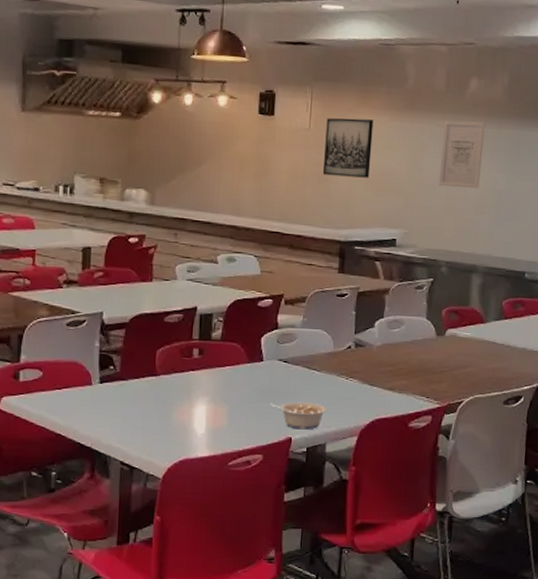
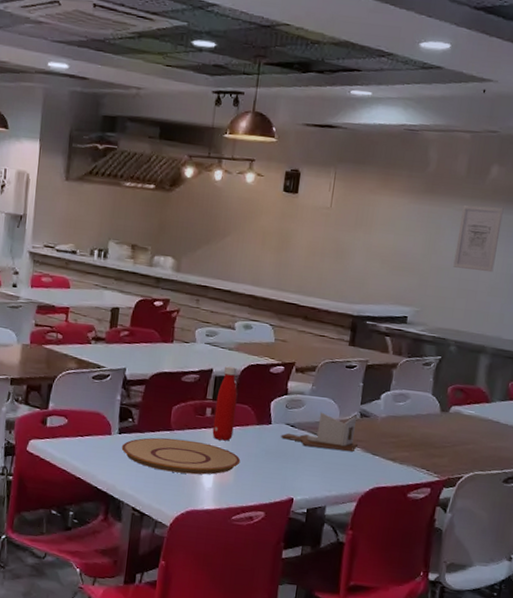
plate: none [104,384,233,421] -> present [121,437,241,475]
bottle: none [201,302,225,383] -> present [212,365,238,441]
legume: present [271,402,328,430] -> none [276,464,330,492]
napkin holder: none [274,345,354,384] -> present [280,412,358,451]
wall art: present [322,118,374,178] -> none [340,198,393,257]

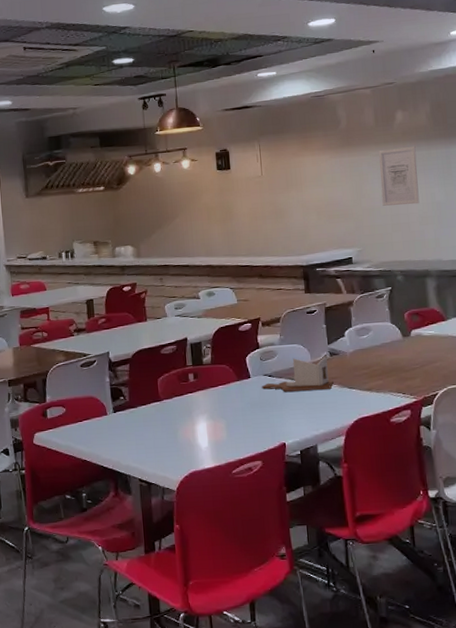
plate: present [121,437,241,475] -> none [118,406,230,440]
bottle: present [212,365,238,441] -> none [195,331,218,402]

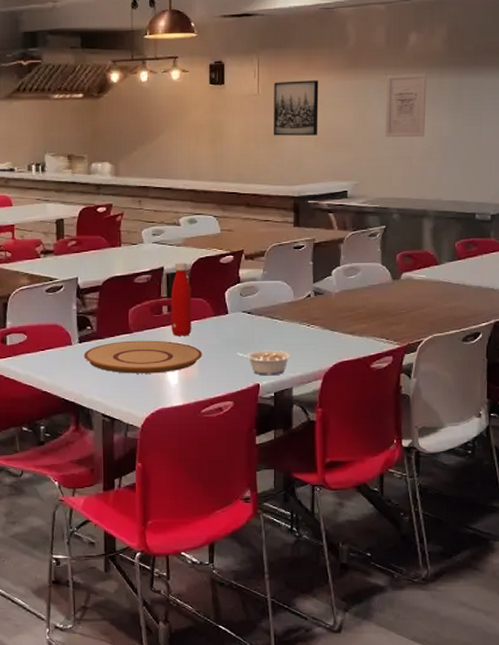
plate: none [118,406,230,440] -> present [83,340,203,374]
bottle: none [195,331,218,402] -> present [171,261,192,336]
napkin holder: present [261,356,334,392] -> none [239,295,315,330]
legume: none [262,409,314,435] -> present [238,350,292,376]
wall art: none [275,160,320,212] -> present [273,80,319,136]

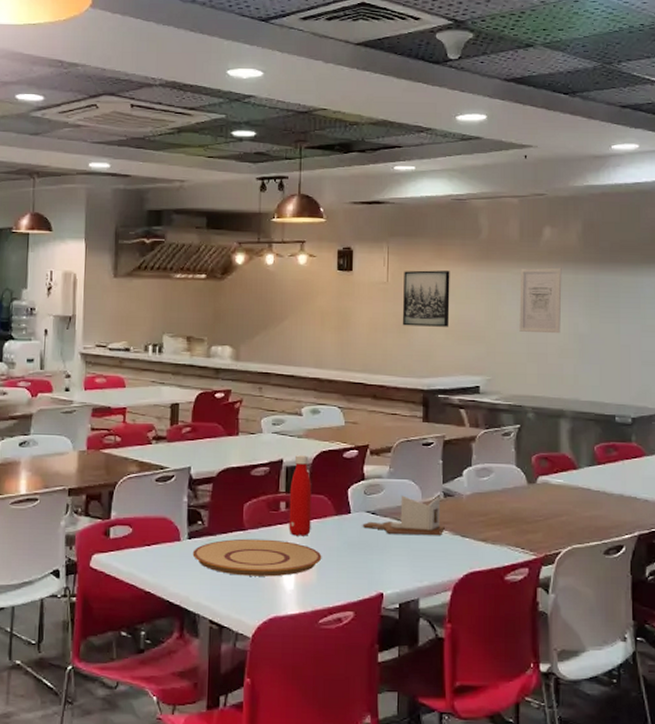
legume: present [238,350,292,376] -> none [360,555,419,585]
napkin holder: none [239,295,315,330] -> present [362,495,445,535]

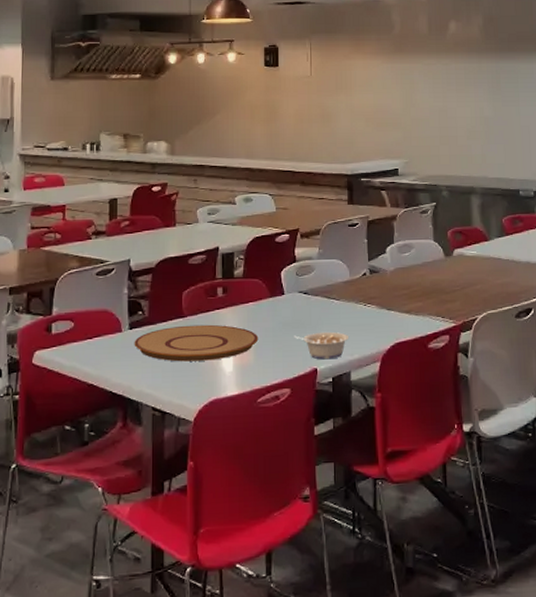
bottle: present [289,454,312,536] -> none [226,241,247,320]
legume: none [360,555,419,585] -> present [294,331,350,360]
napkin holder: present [362,495,445,535] -> none [295,273,372,311]
wall art: present [402,270,450,327] -> none [325,64,369,116]
wall art: present [519,267,562,334] -> none [430,57,468,118]

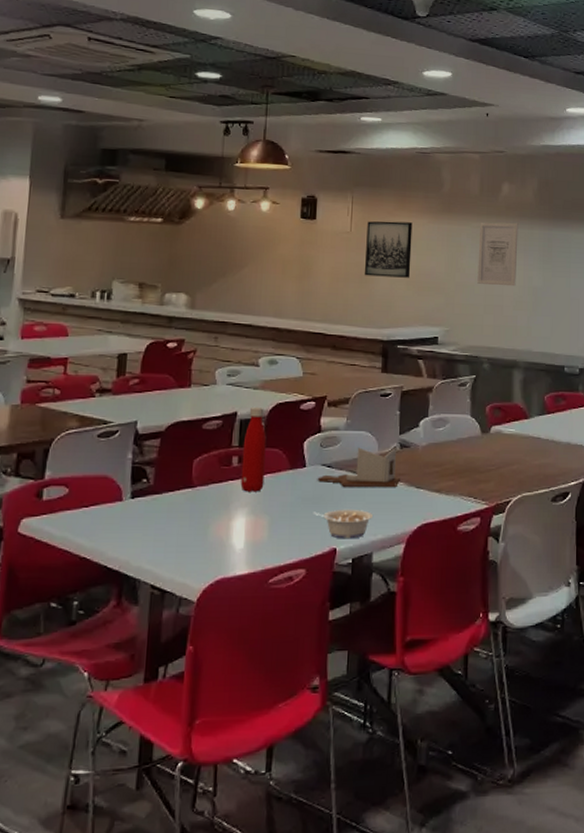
plate: present [134,324,259,362] -> none [135,496,275,536]
bottle: none [226,241,247,320] -> present [240,406,267,492]
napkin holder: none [295,273,372,311] -> present [317,447,400,487]
wall art: none [325,64,369,116] -> present [364,221,413,278]
wall art: none [430,57,468,118] -> present [477,222,519,287]

